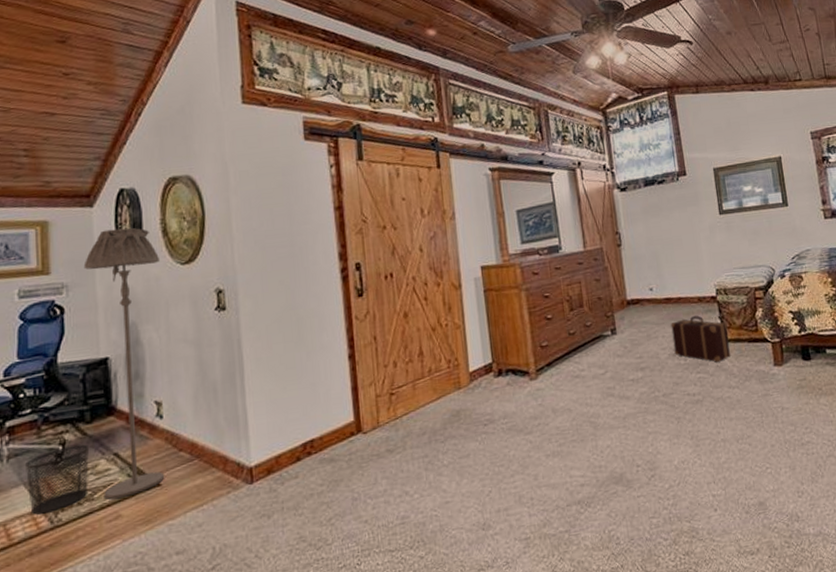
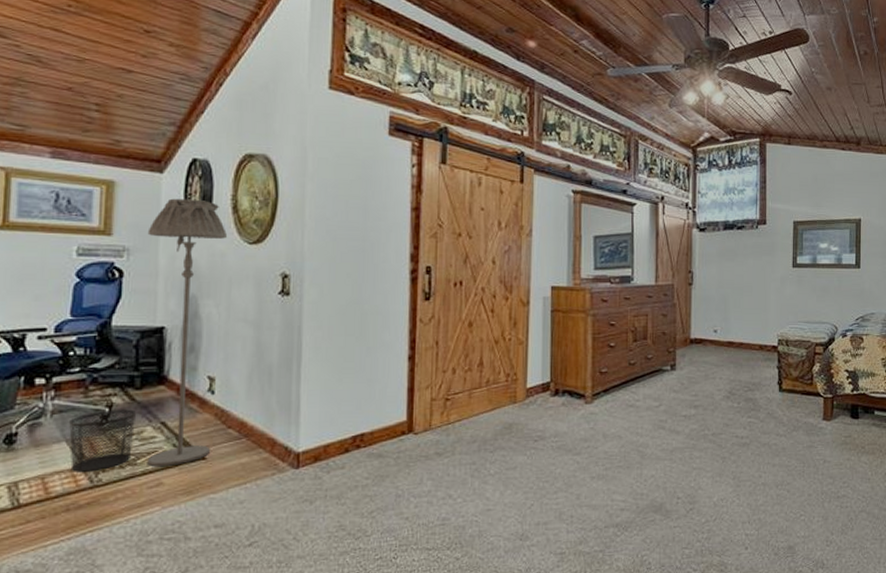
suitcase: present [670,315,732,362] -> none [729,362,784,409]

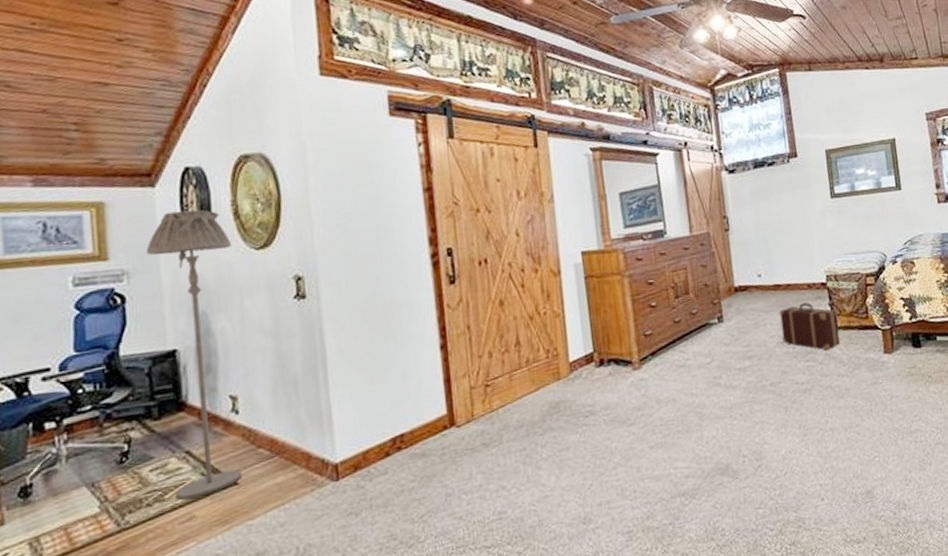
waste bin: present [68,409,137,472] -> none [85,442,159,518]
suitcase: none [729,362,784,409] -> present [779,302,841,350]

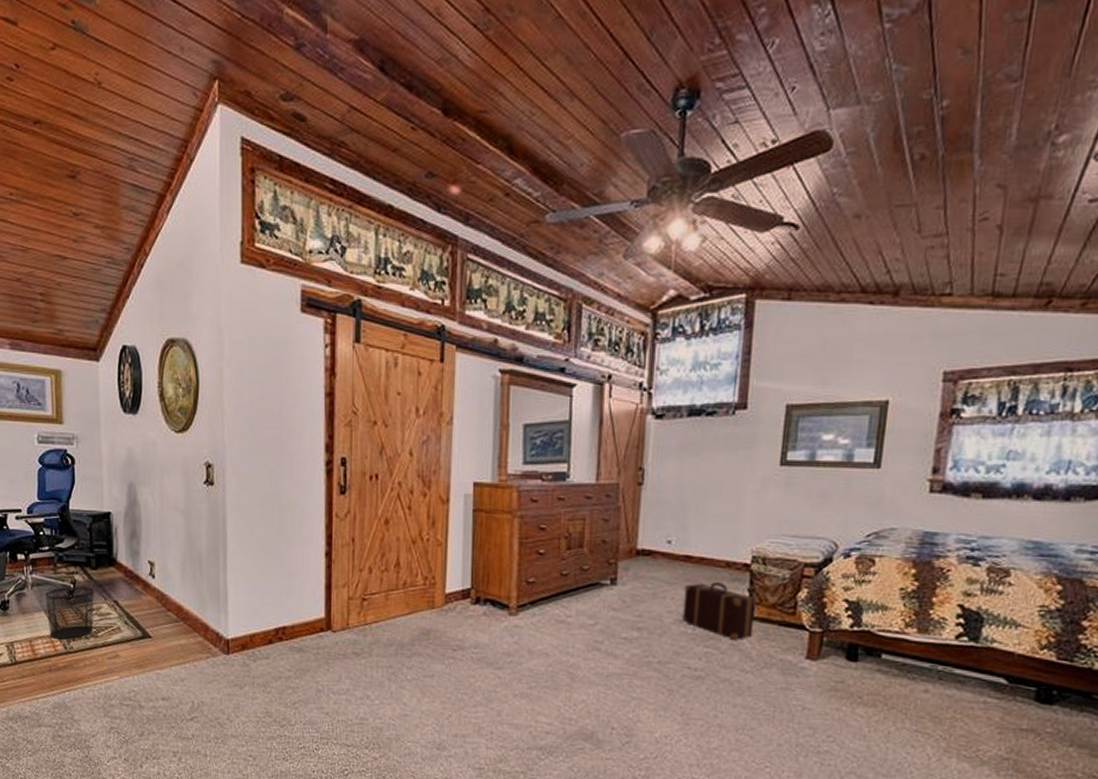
waste bin: none [85,442,159,518] -> present [44,586,95,640]
floor lamp: present [146,210,241,500] -> none [91,387,157,641]

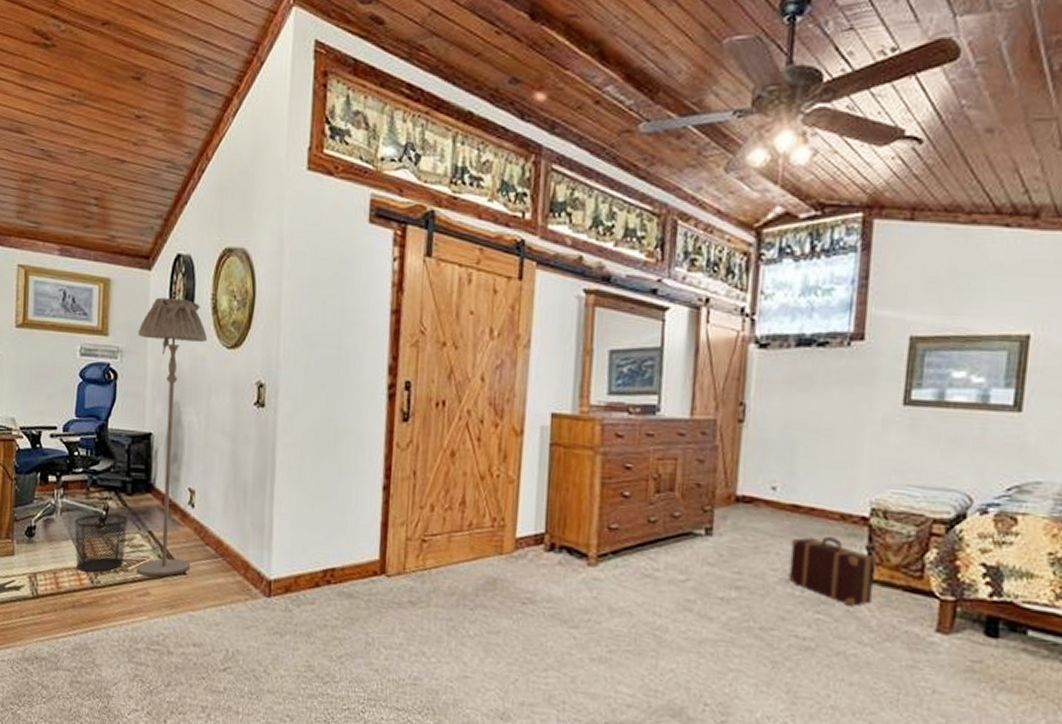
floor lamp: none [91,387,157,641] -> present [136,297,208,577]

